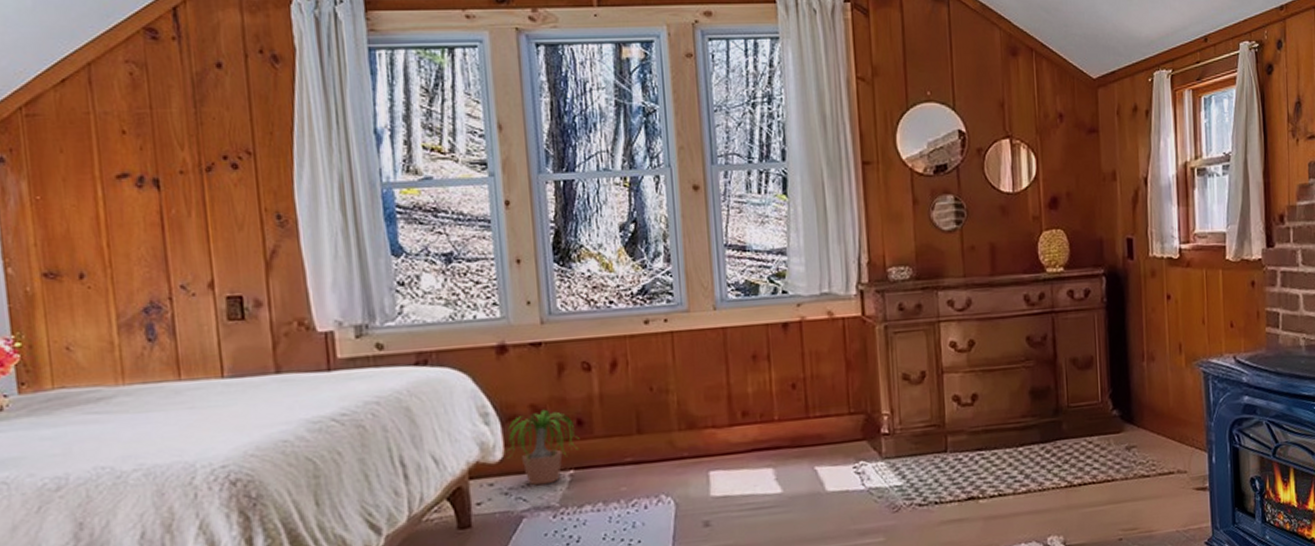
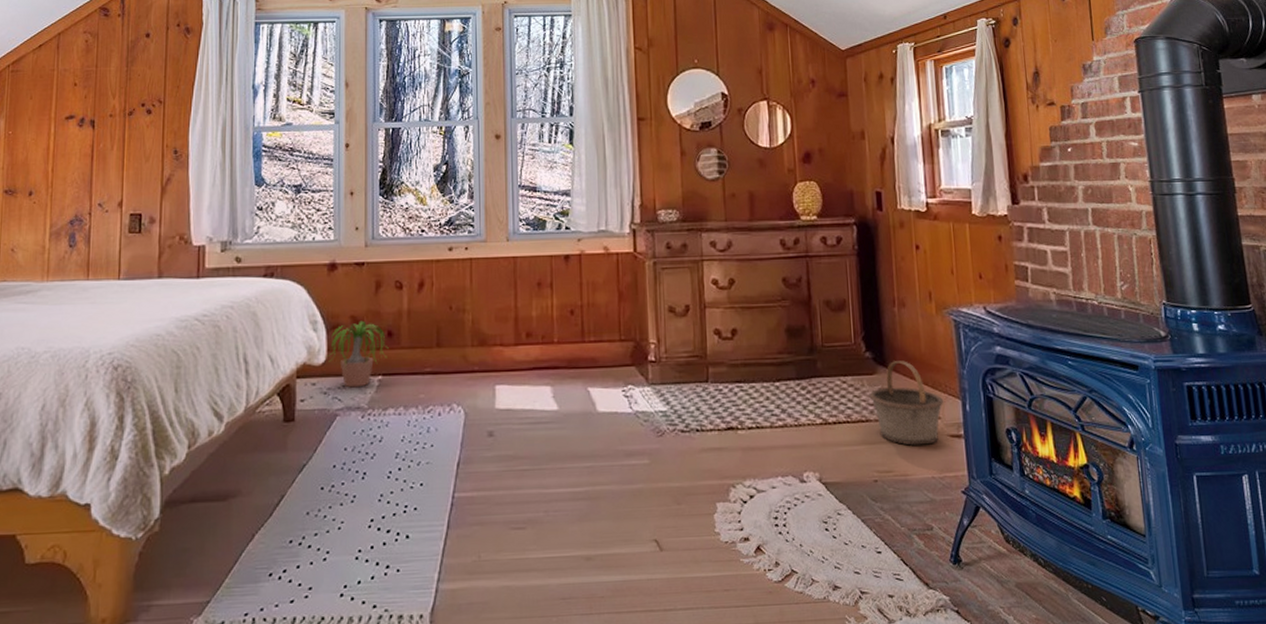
basket: none [1115,416,1191,502] -> present [869,361,944,445]

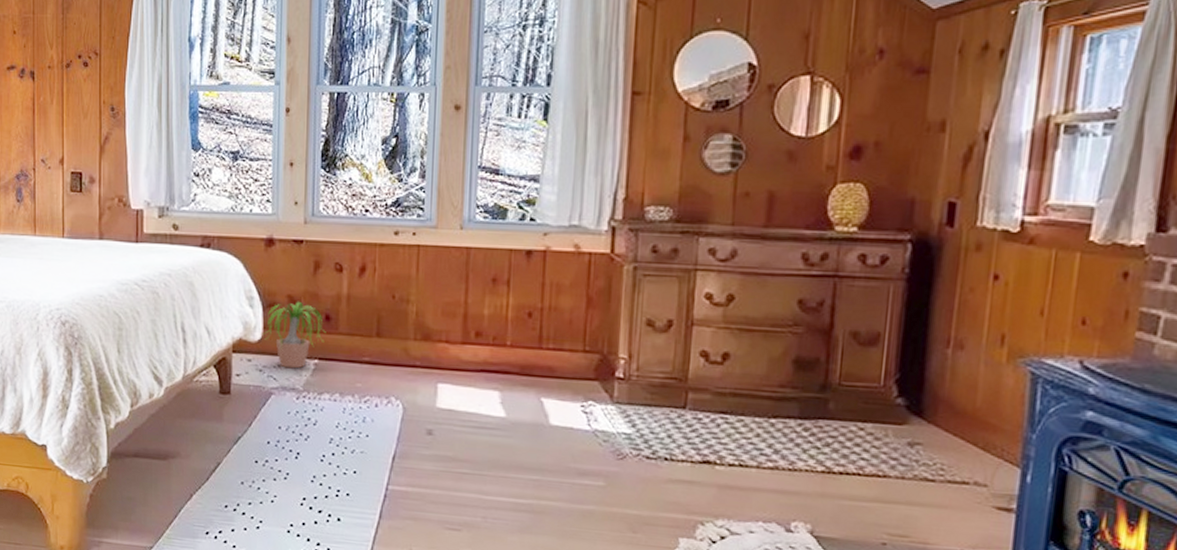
basket: present [869,361,944,445] -> none [892,412,997,514]

